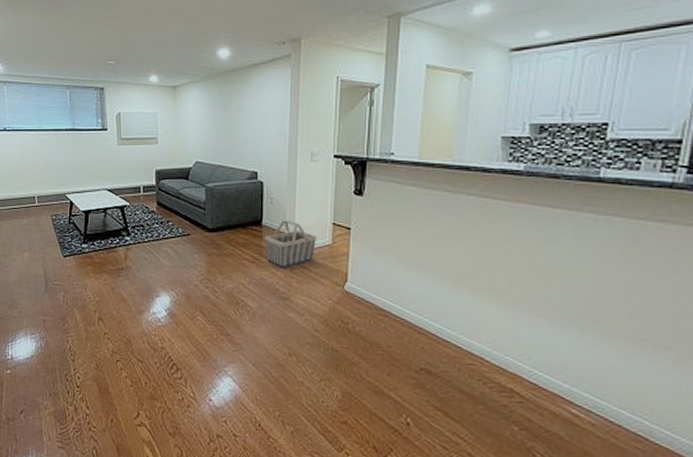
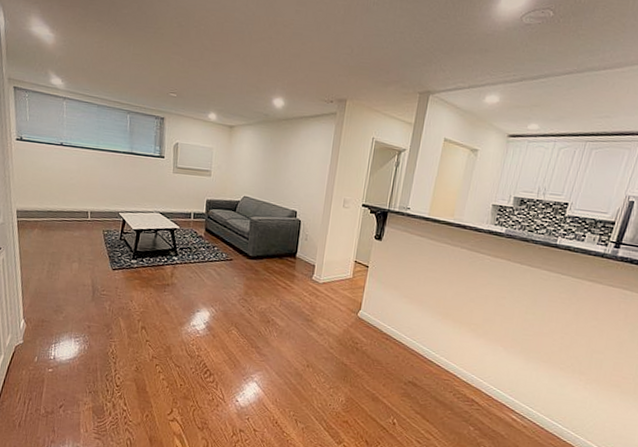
basket: present [264,219,316,269] -> none [296,254,340,296]

